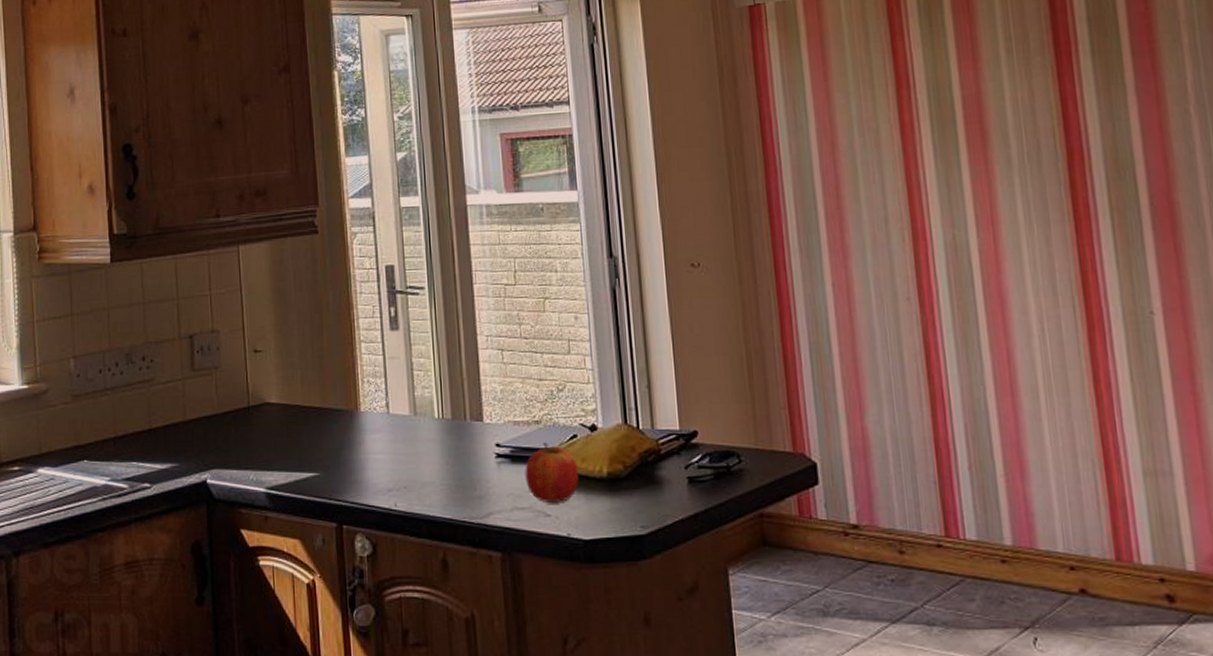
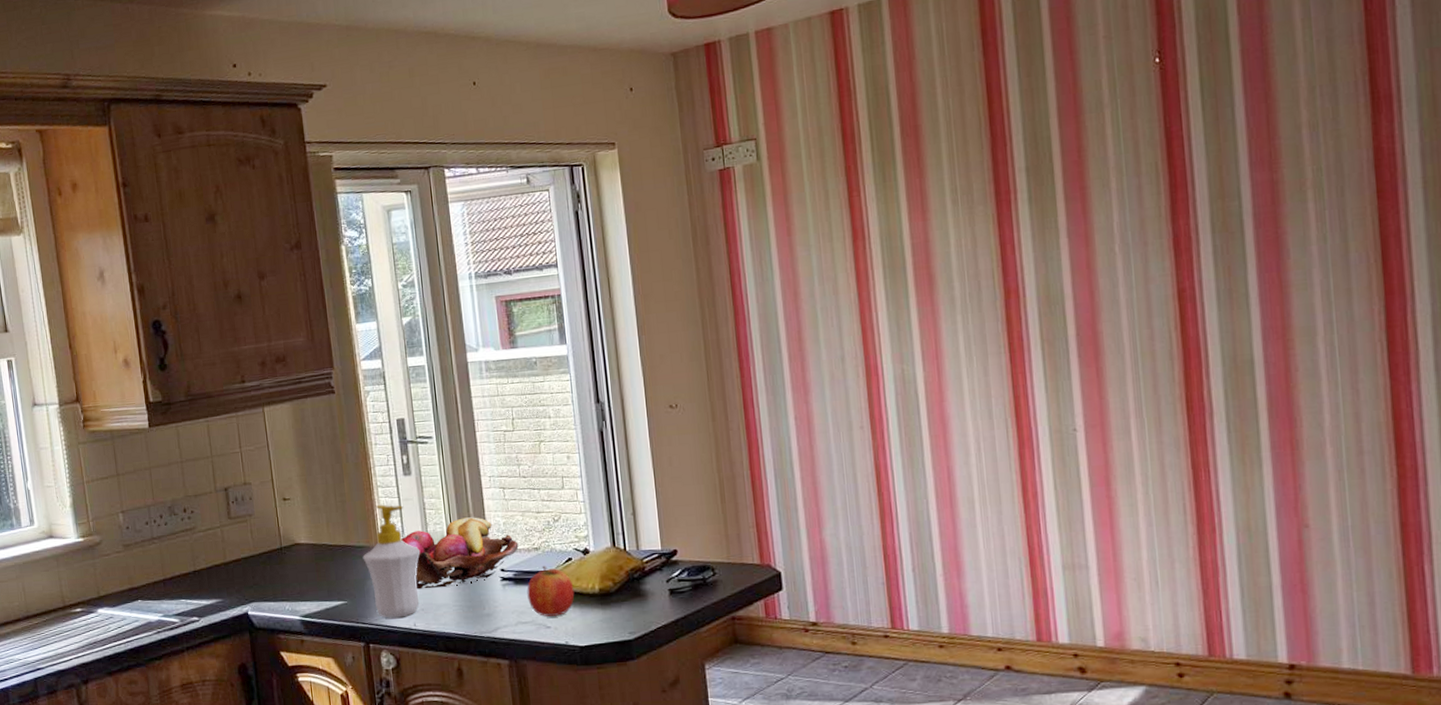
soap bottle: none [340,362,405,495] -> present [362,504,420,618]
fruit basket: none [384,381,517,463] -> present [401,517,519,590]

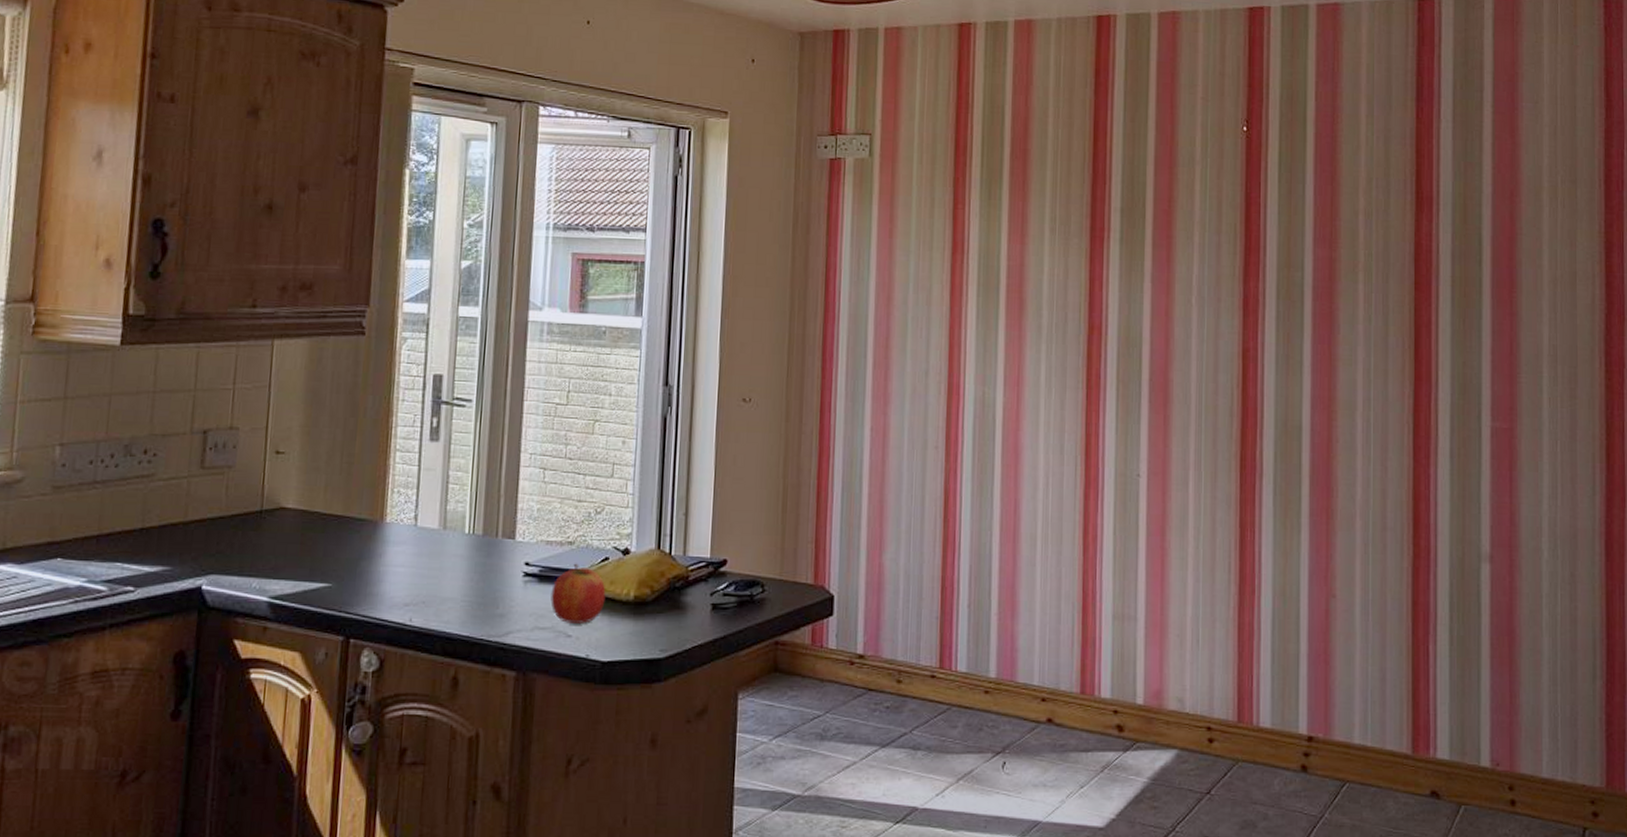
soap bottle: present [362,504,420,618] -> none [361,471,434,610]
fruit basket: present [401,517,519,590] -> none [413,498,551,578]

